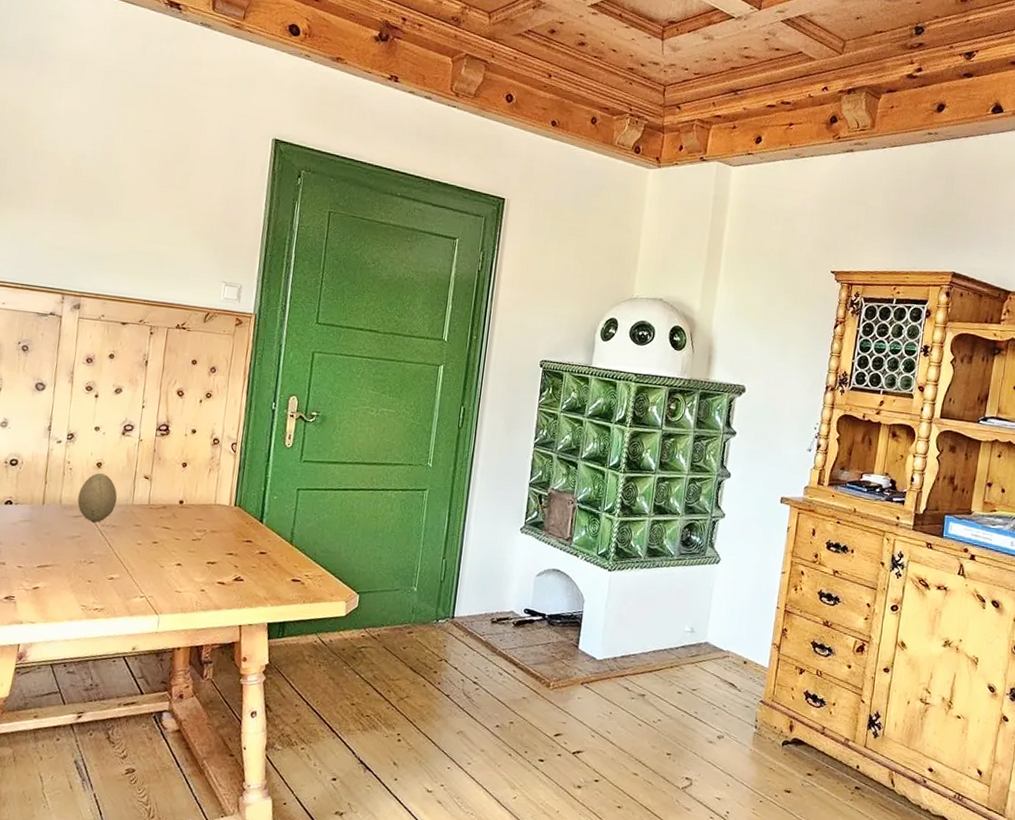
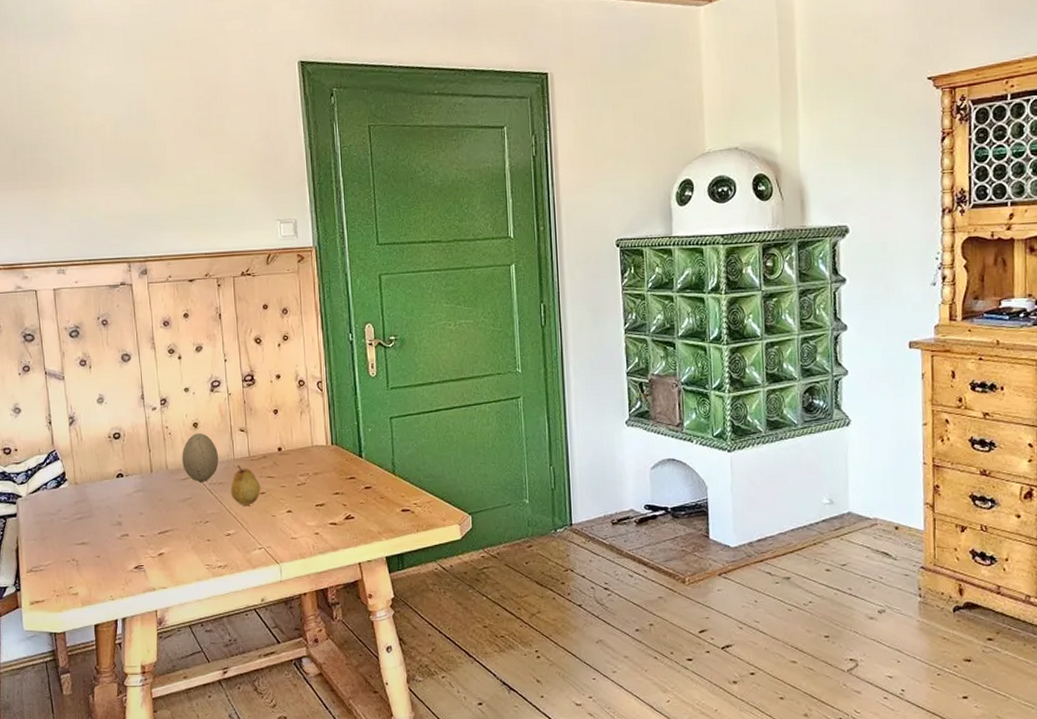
fruit: none [122,510,155,553] -> present [230,464,261,506]

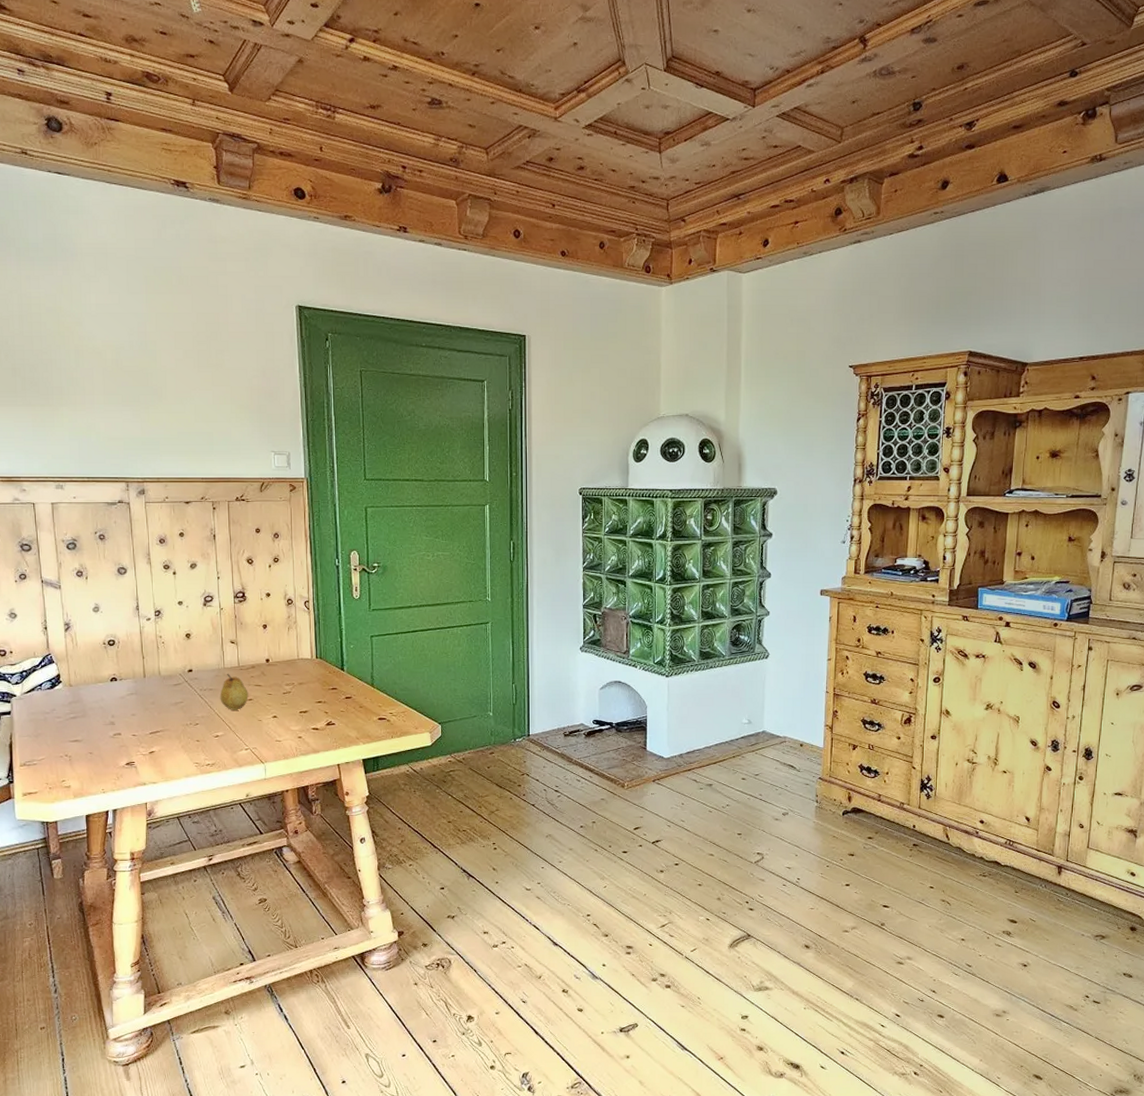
decorative egg: present [182,433,219,482] -> none [174,643,210,687]

